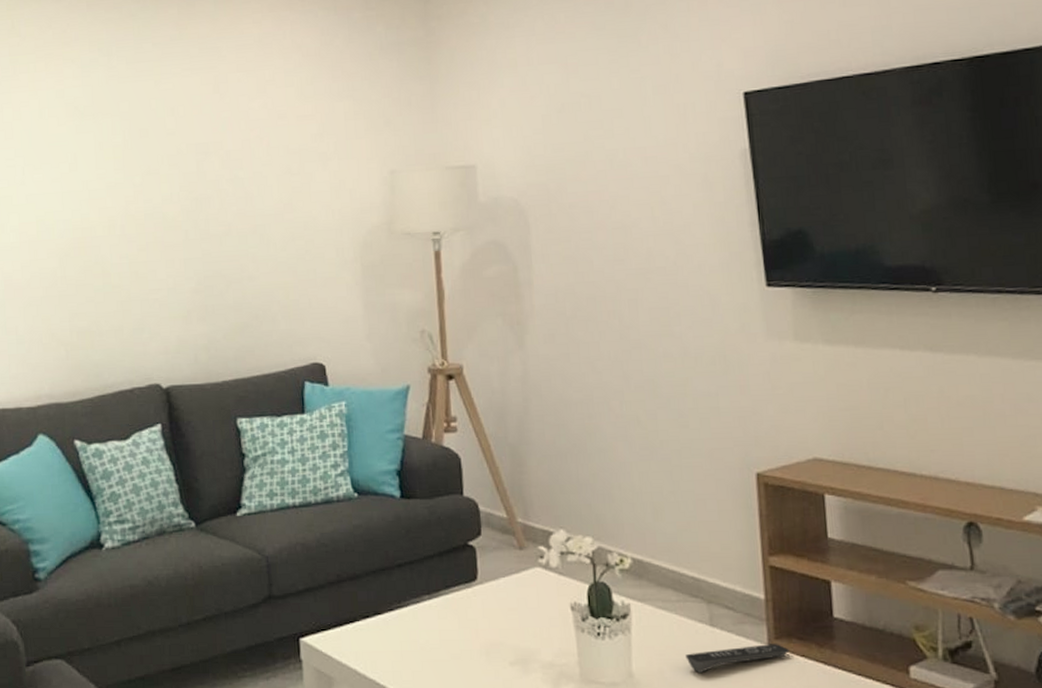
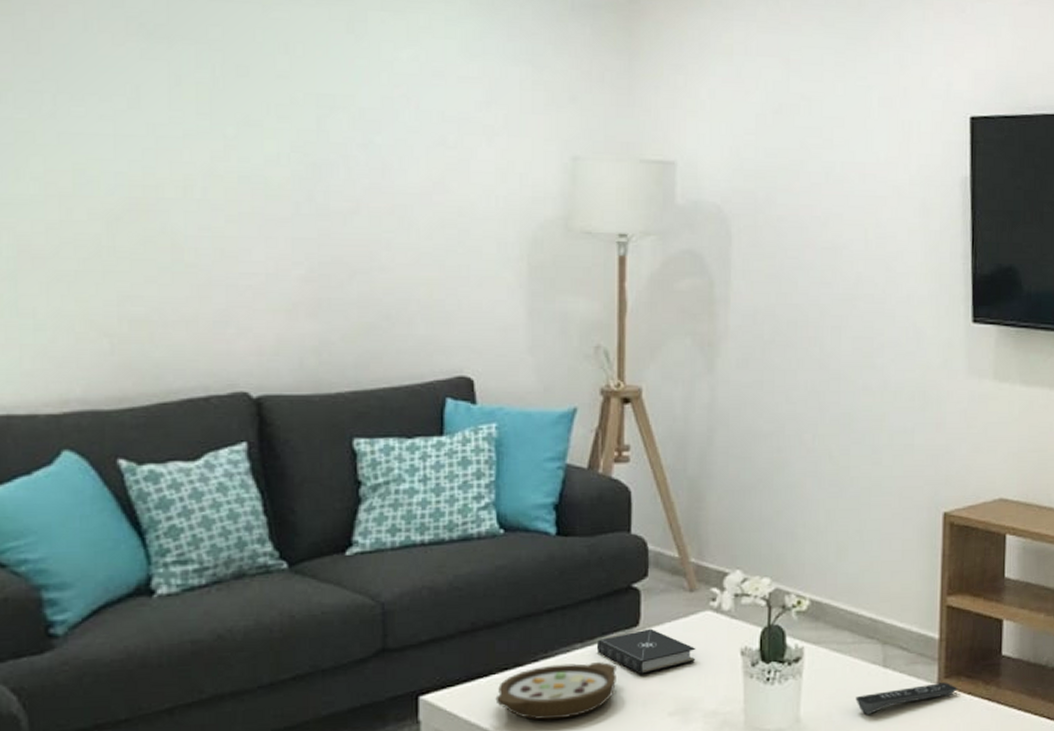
bowl: none [361,613,461,664] -> present [495,662,616,720]
book: none [441,583,531,625] -> present [596,628,696,674]

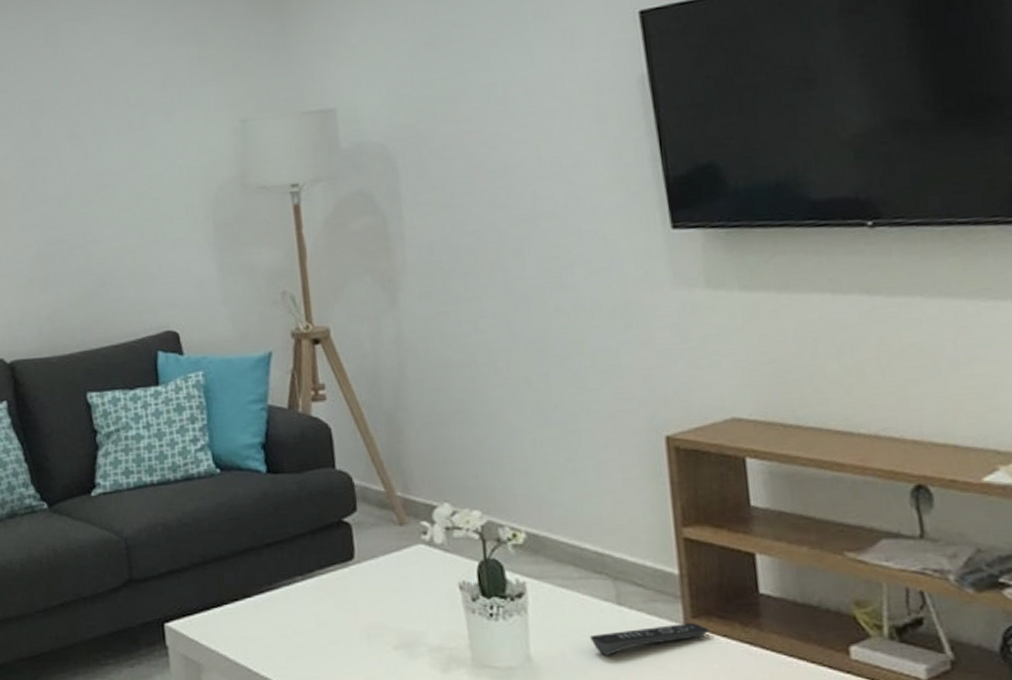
bowl: present [495,662,616,720] -> none [230,594,339,649]
book: present [596,628,696,674] -> none [315,562,415,607]

